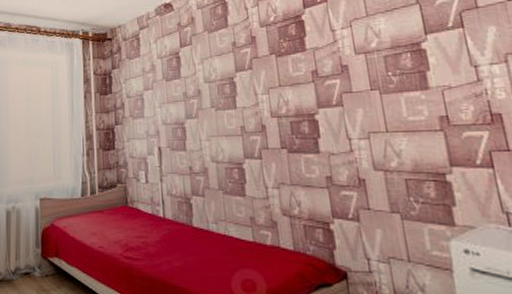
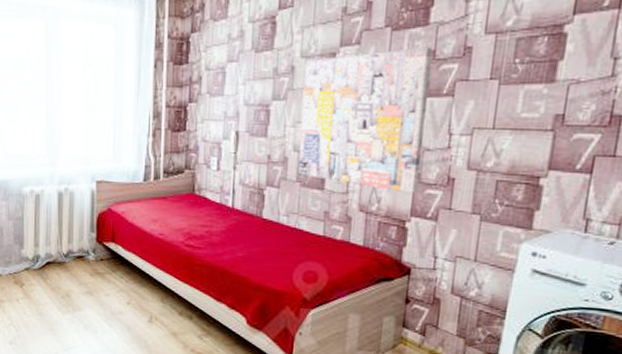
wall art: none [209,67,334,196] -> present [298,46,432,194]

